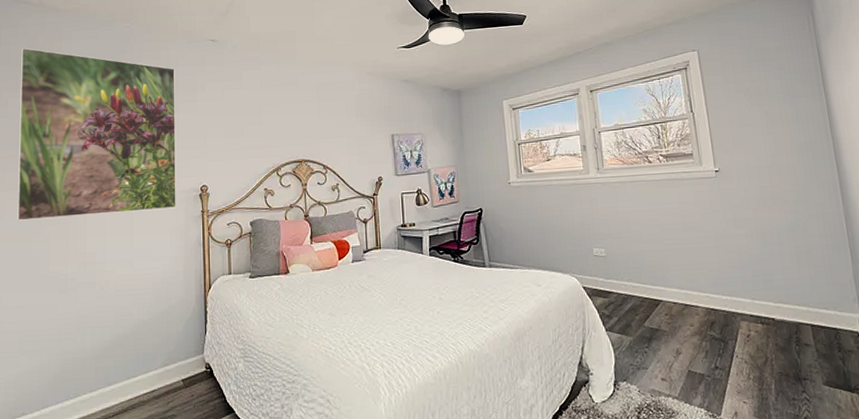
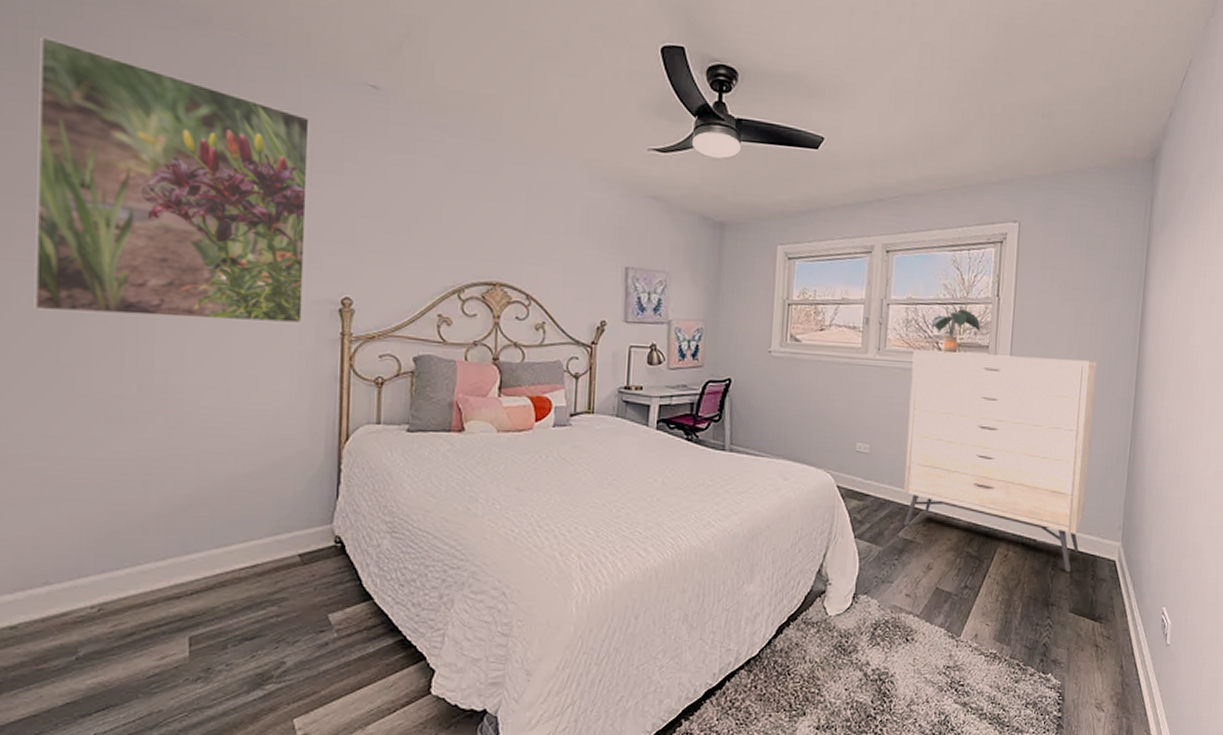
dresser: none [628,153,819,347] -> present [903,350,1097,572]
potted plant: none [639,127,683,165] -> present [931,309,981,354]

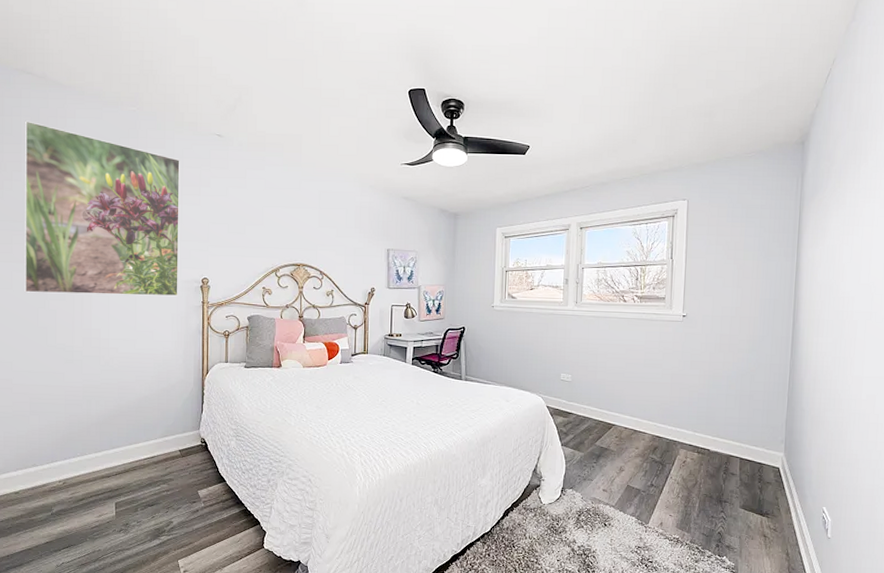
dresser: present [903,350,1097,572] -> none [599,302,758,476]
potted plant: present [931,309,981,354] -> none [618,270,658,304]

